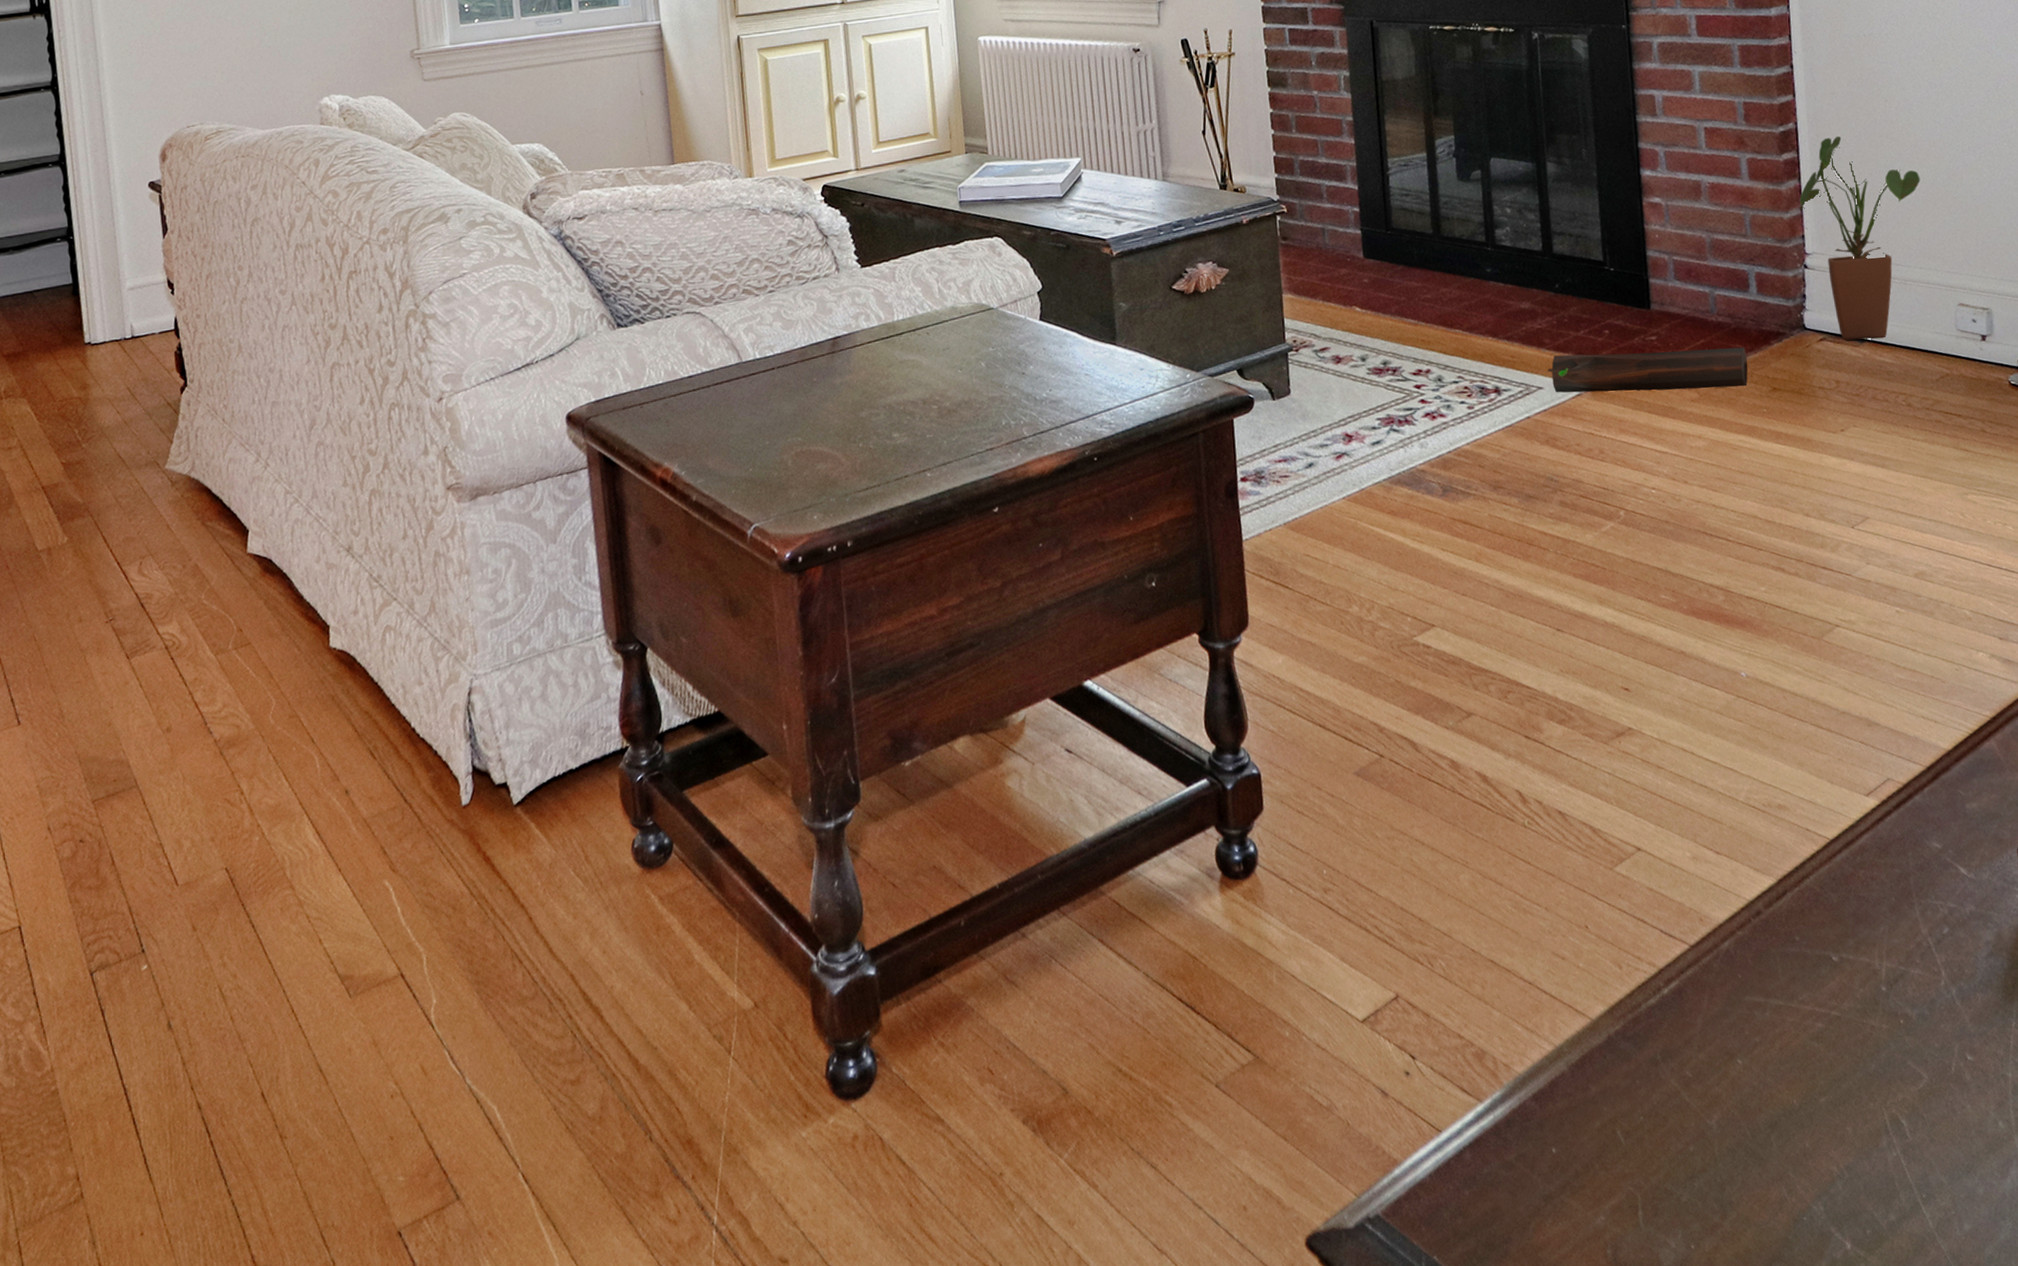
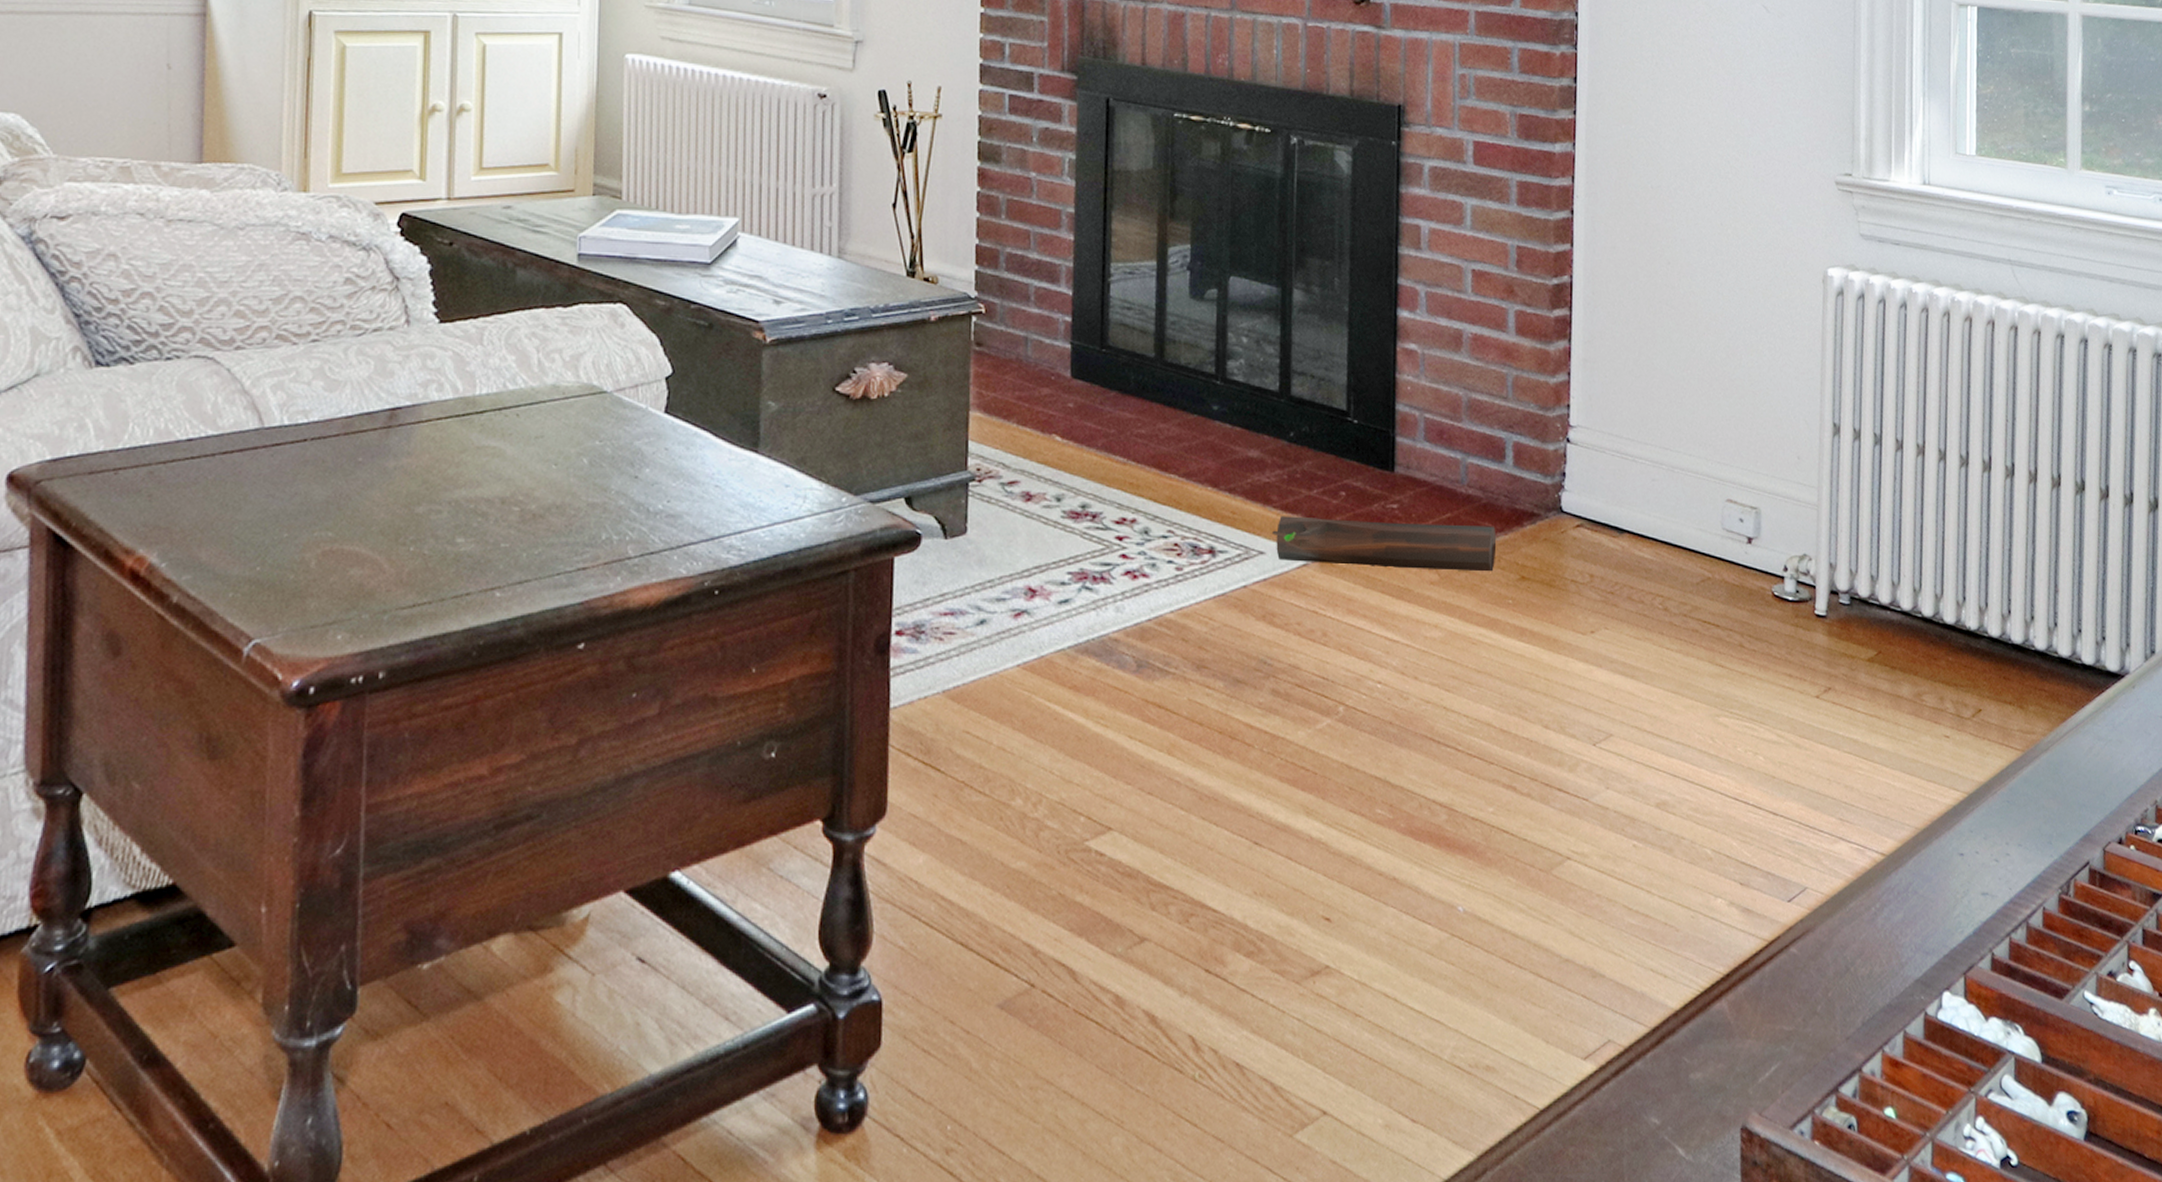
house plant: present [1799,136,1920,341] -> none [1567,297,1698,531]

